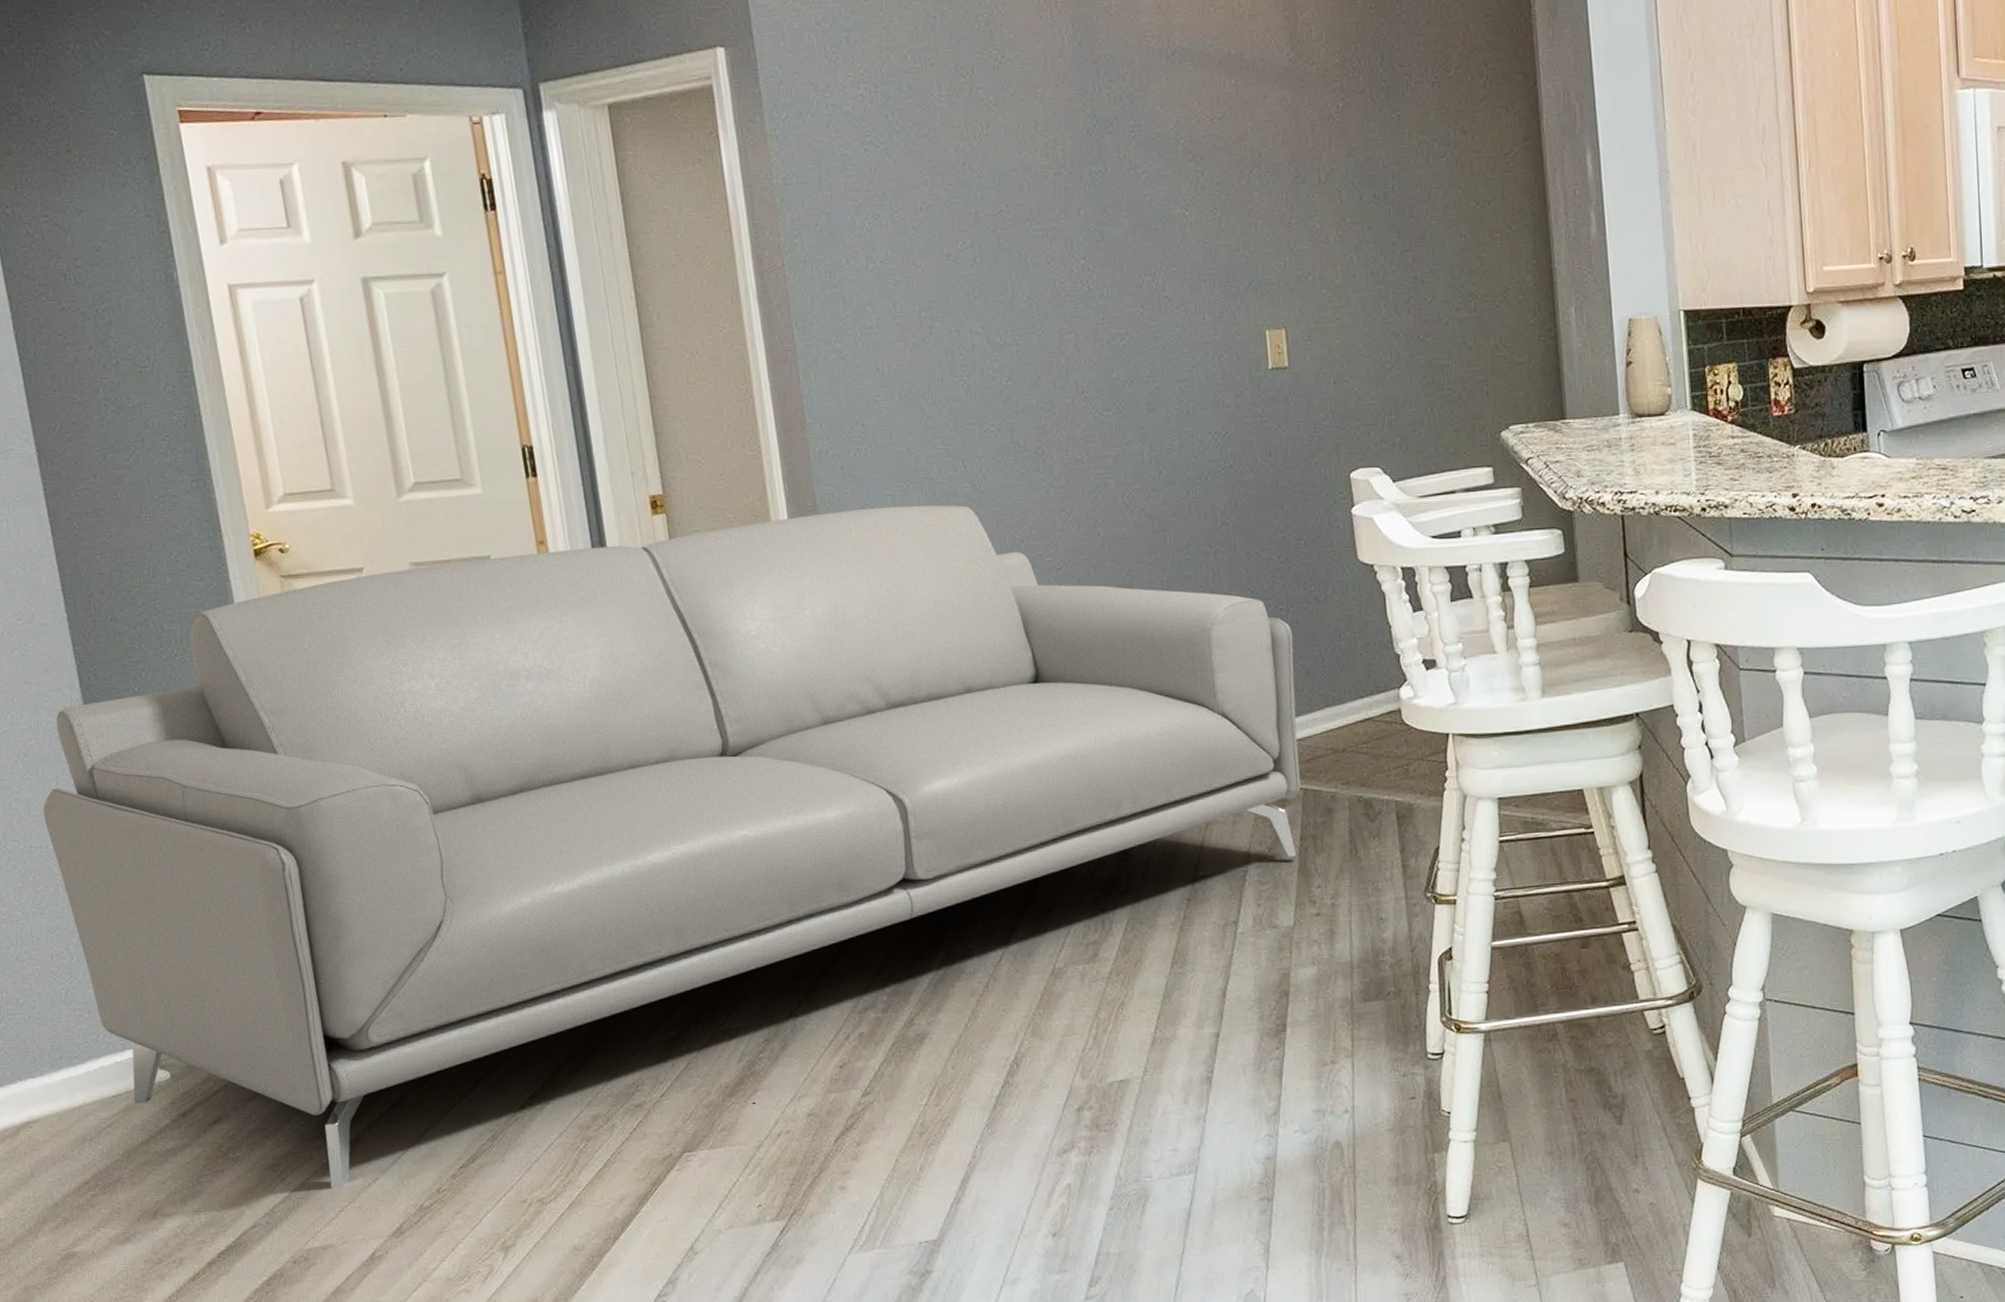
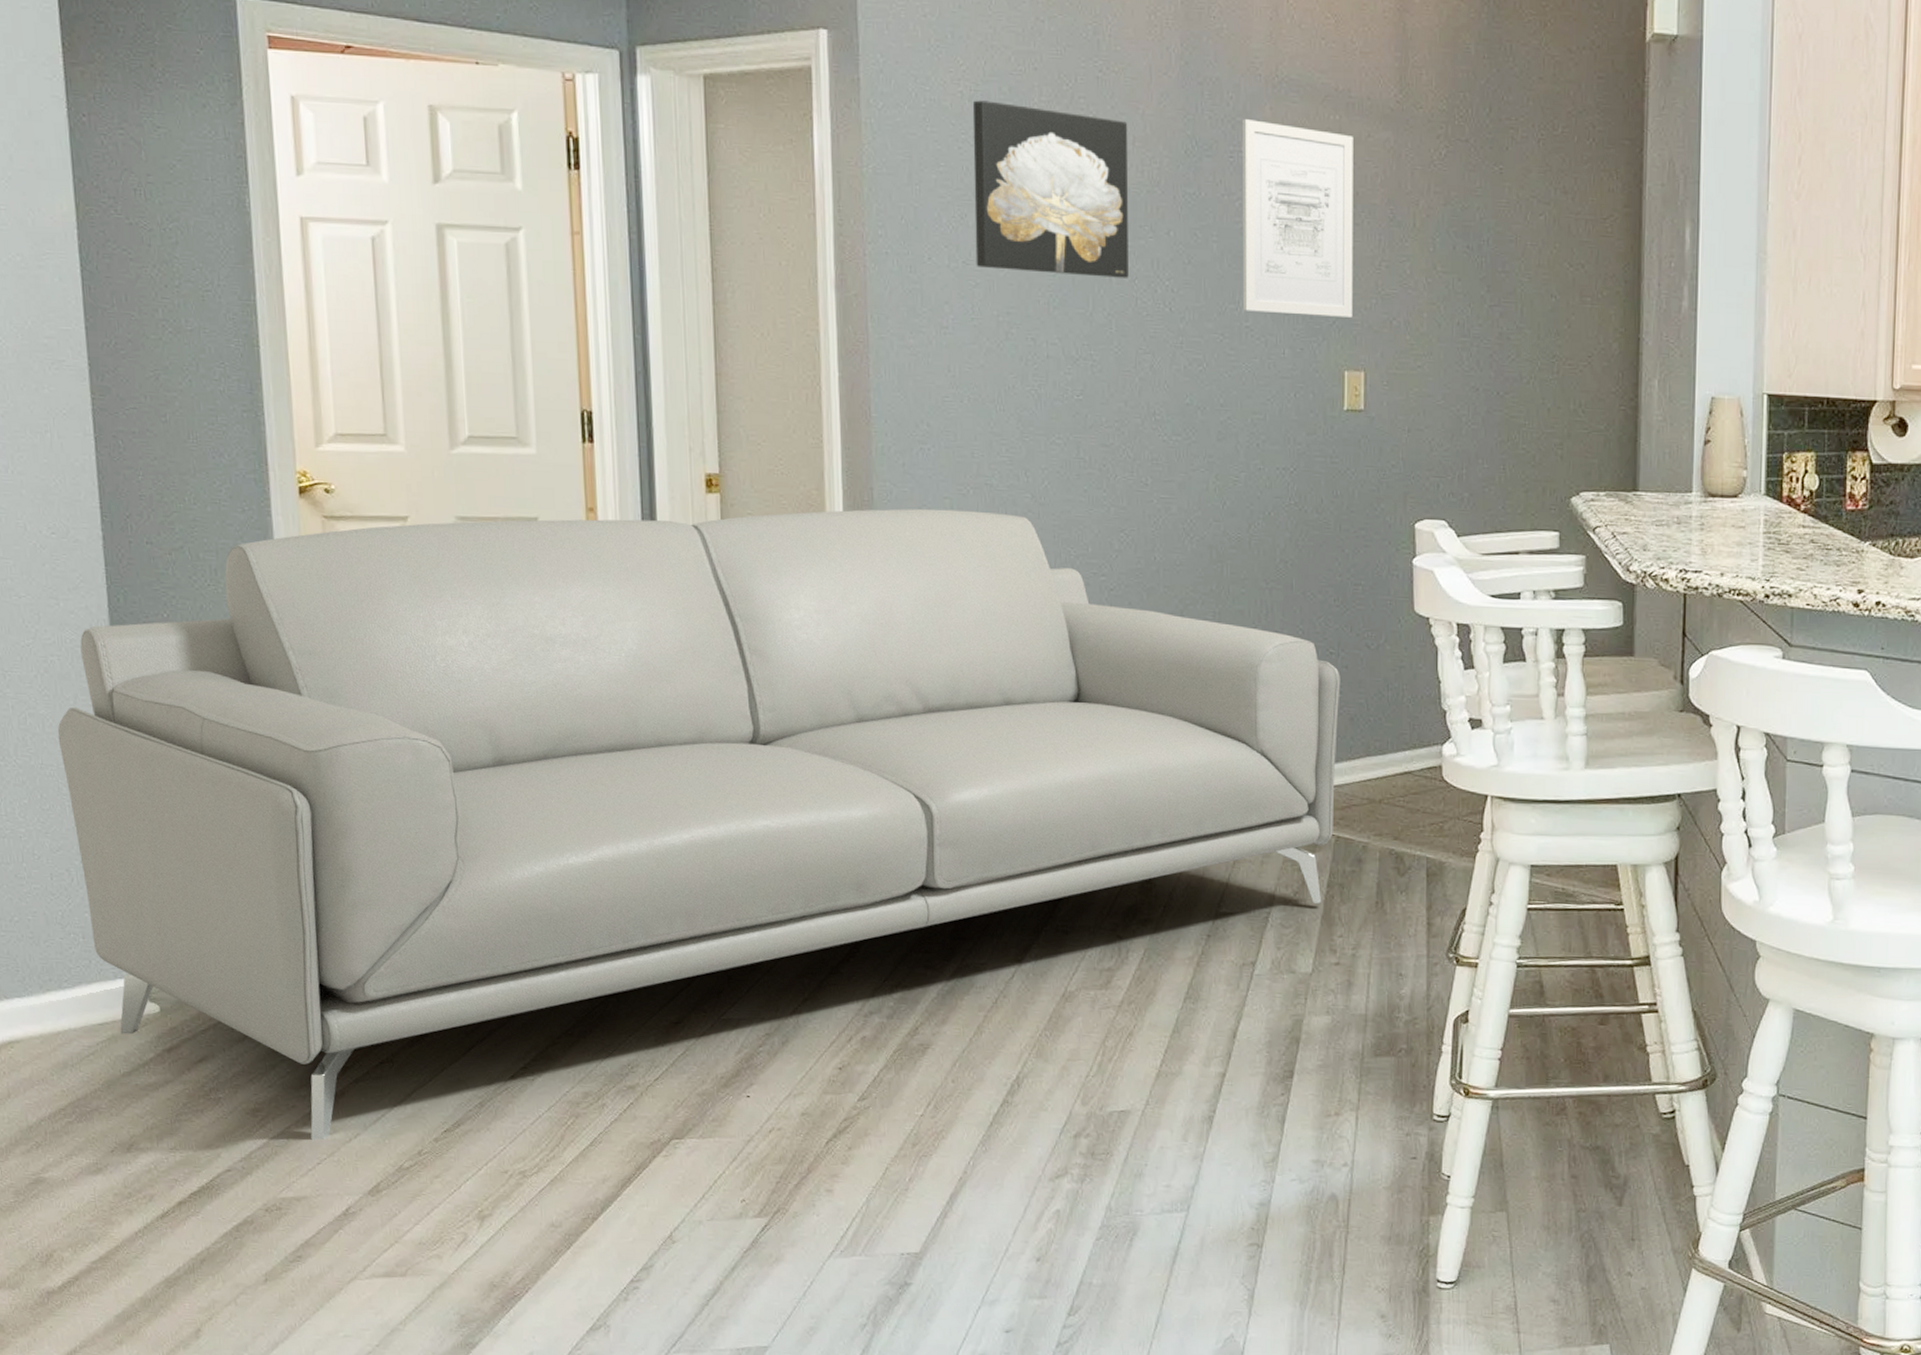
wall art: none [873,100,1044,266] -> present [972,100,1129,278]
wall art: none [1140,92,1268,282] -> present [1243,119,1353,318]

